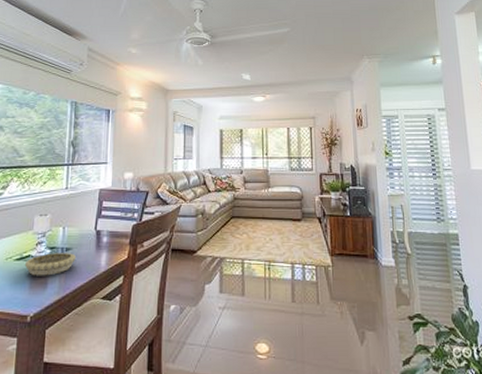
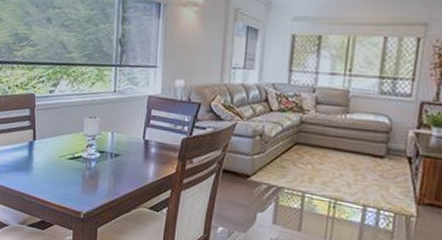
decorative bowl: present [24,253,76,276] -> none [76,156,124,179]

